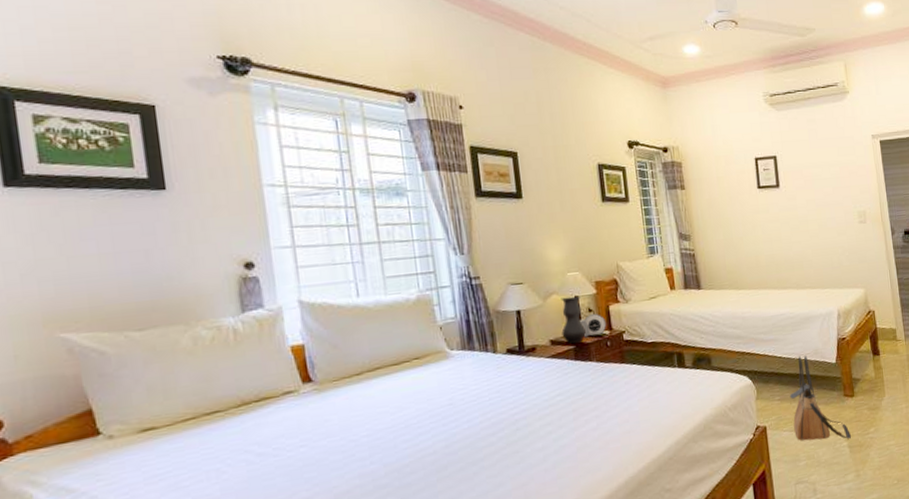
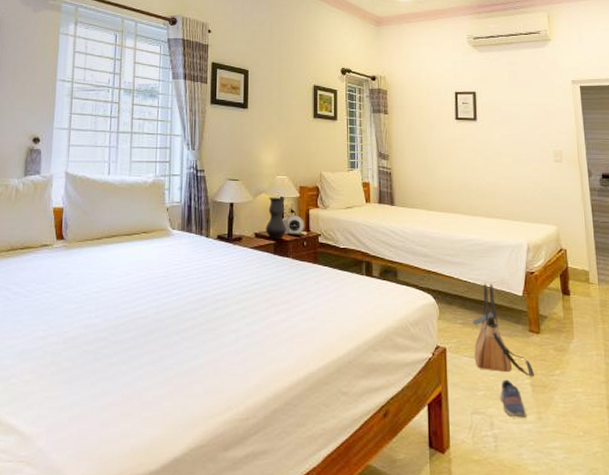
shoe: none [820,445,847,480] -> present [499,379,527,418]

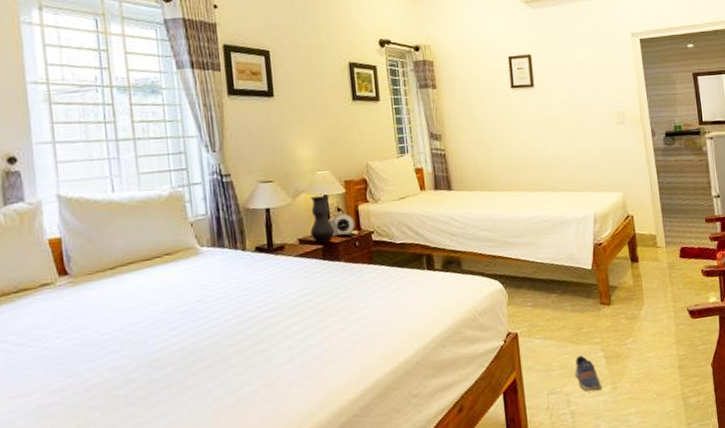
tote bag: present [472,283,534,377] -> none [542,260,607,349]

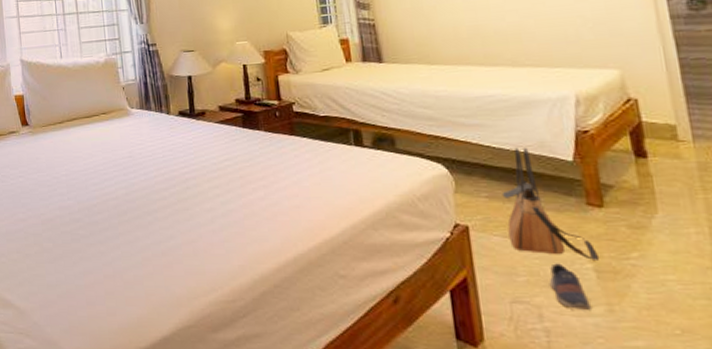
vase: present [310,195,334,243] -> none [229,64,254,111]
alarm clock: present [329,212,356,238] -> none [248,82,276,107]
tote bag: none [542,260,607,349] -> present [502,147,599,260]

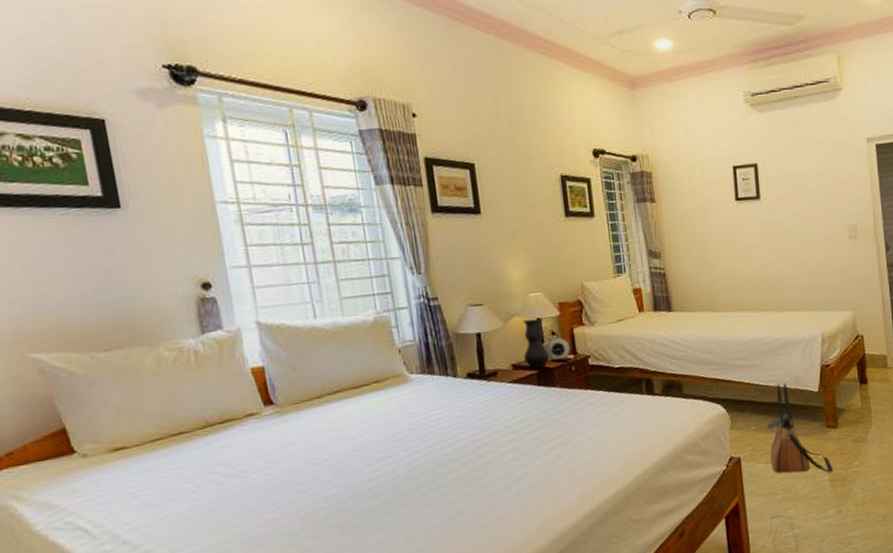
vase: none [229,64,254,111] -> present [522,318,549,369]
alarm clock: none [248,82,276,107] -> present [543,336,571,362]
shoe: present [549,263,592,310] -> none [798,479,827,515]

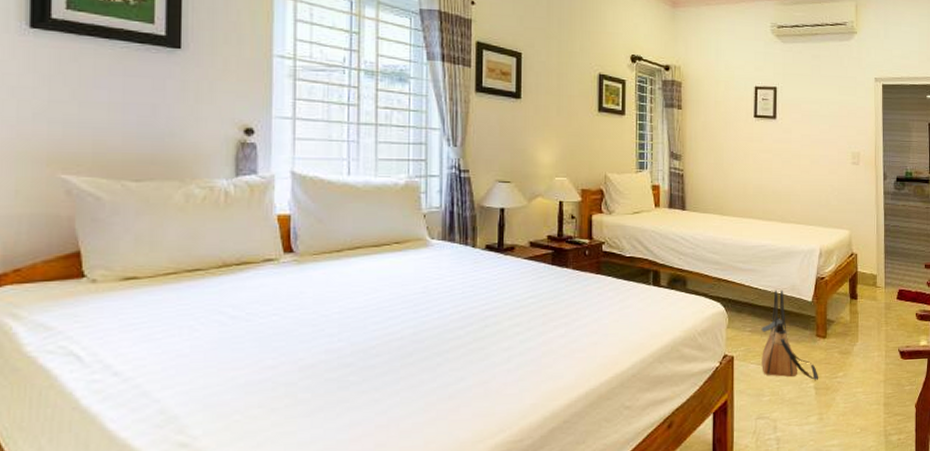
vase: present [522,318,549,369] -> none [542,201,566,248]
alarm clock: present [543,336,571,362] -> none [562,220,588,245]

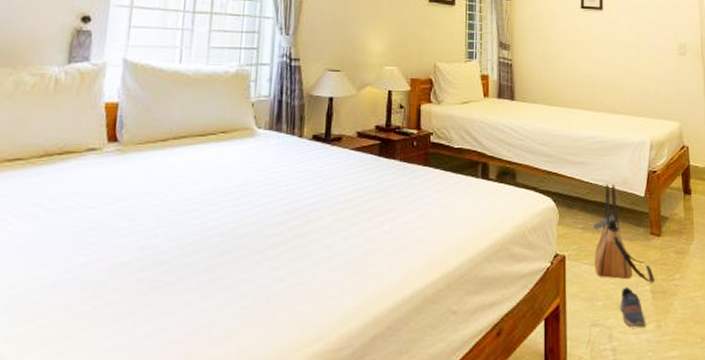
shoe: none [784,384,810,420] -> present [619,287,647,328]

